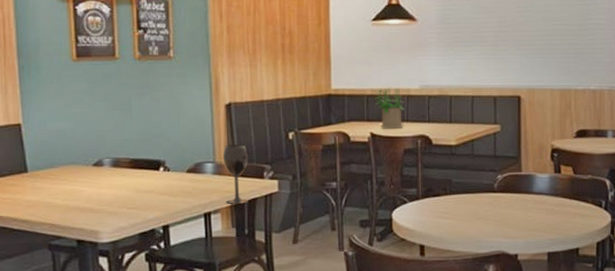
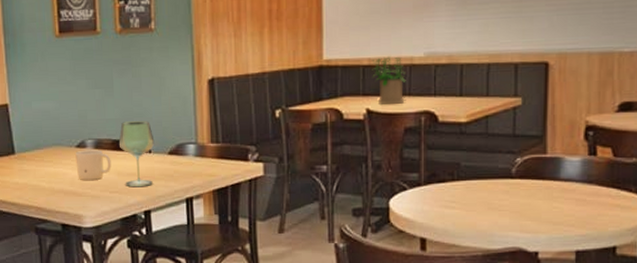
mug: none [92,168,129,197] -> present [75,149,112,180]
wine glass: none [137,141,173,204] -> present [118,121,155,188]
wine glass: present [222,144,248,204] -> none [205,123,232,189]

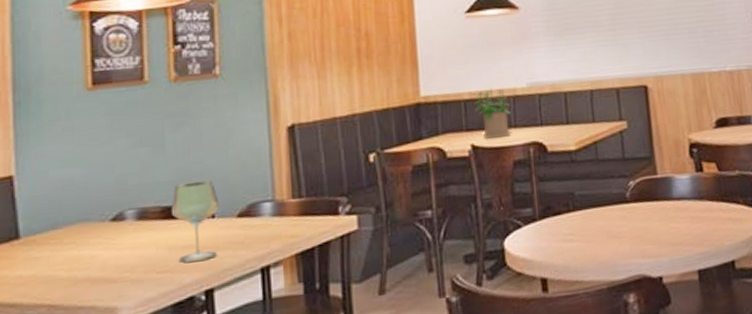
mug: present [75,149,112,180] -> none [109,221,160,262]

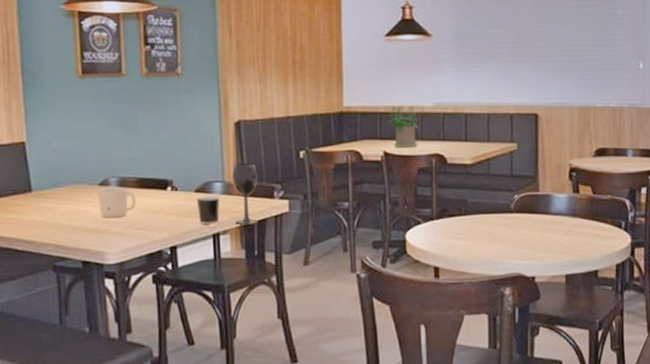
mug: none [109,221,160,262] -> present [98,187,136,217]
wine glass: present [170,180,220,263] -> none [144,160,181,224]
mug: none [239,220,270,258] -> present [196,196,220,225]
wine glass: none [284,174,319,253] -> present [231,163,258,225]

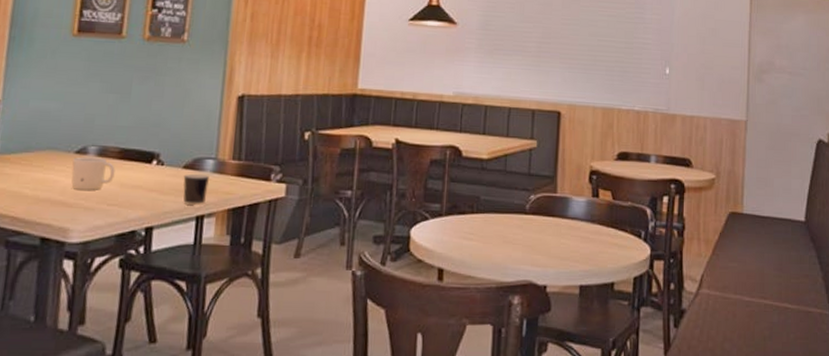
wine glass: present [231,163,258,225] -> none [224,140,256,208]
potted plant: present [388,105,418,149] -> none [403,92,436,138]

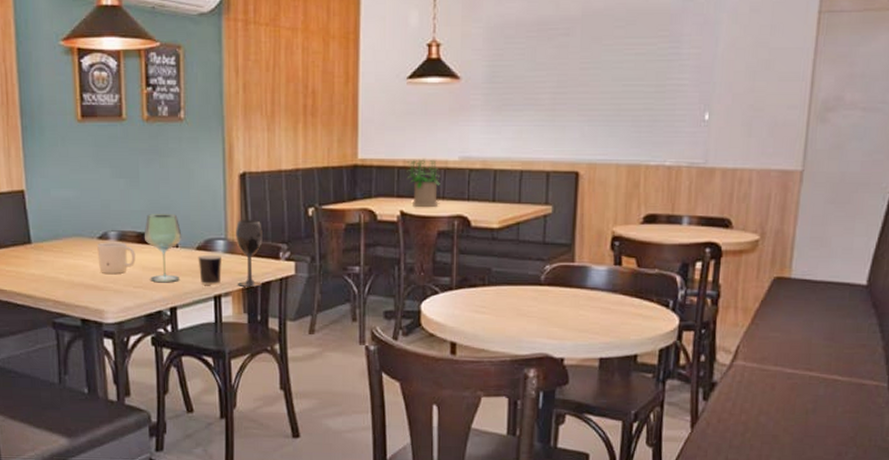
wine glass: none [127,130,170,202] -> present [144,214,182,283]
wine glass: none [224,140,256,208] -> present [235,220,263,287]
potted plant: none [403,92,436,138] -> present [406,159,441,208]

